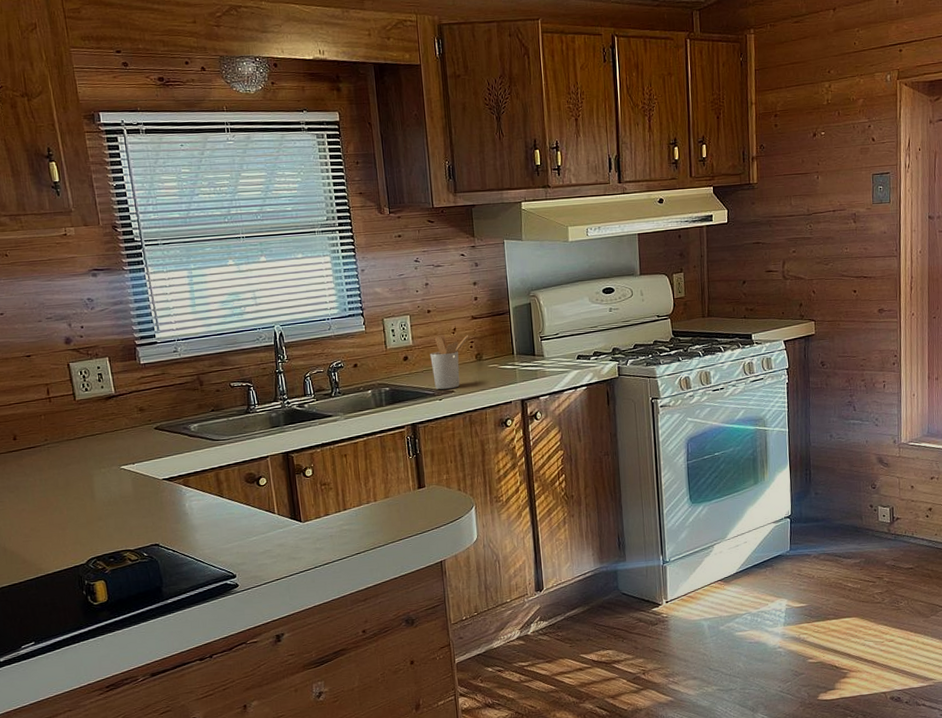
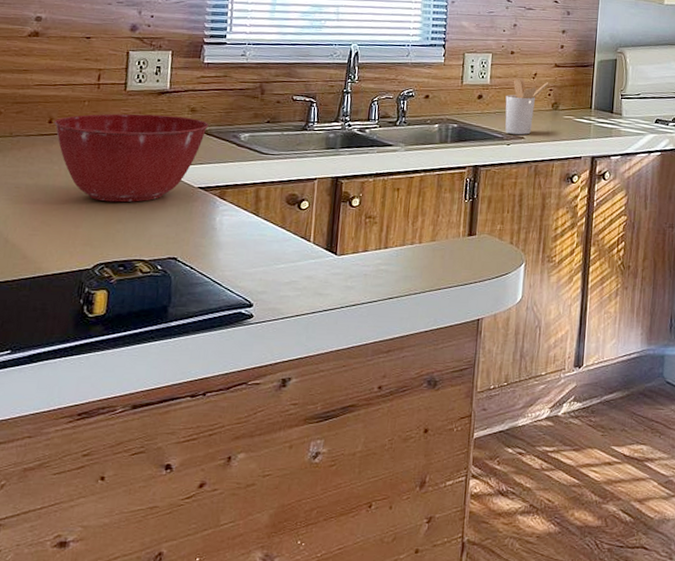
mixing bowl: none [18,417,159,503] -> present [54,113,209,203]

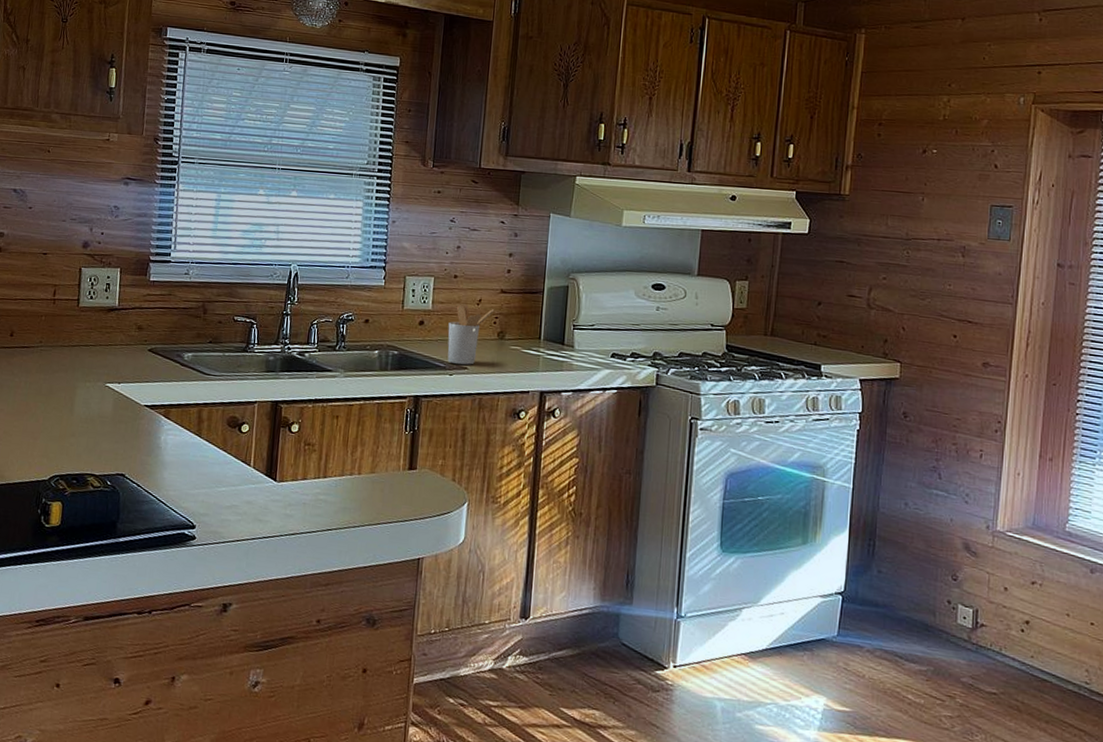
mixing bowl: present [54,113,209,203] -> none [15,329,155,417]

